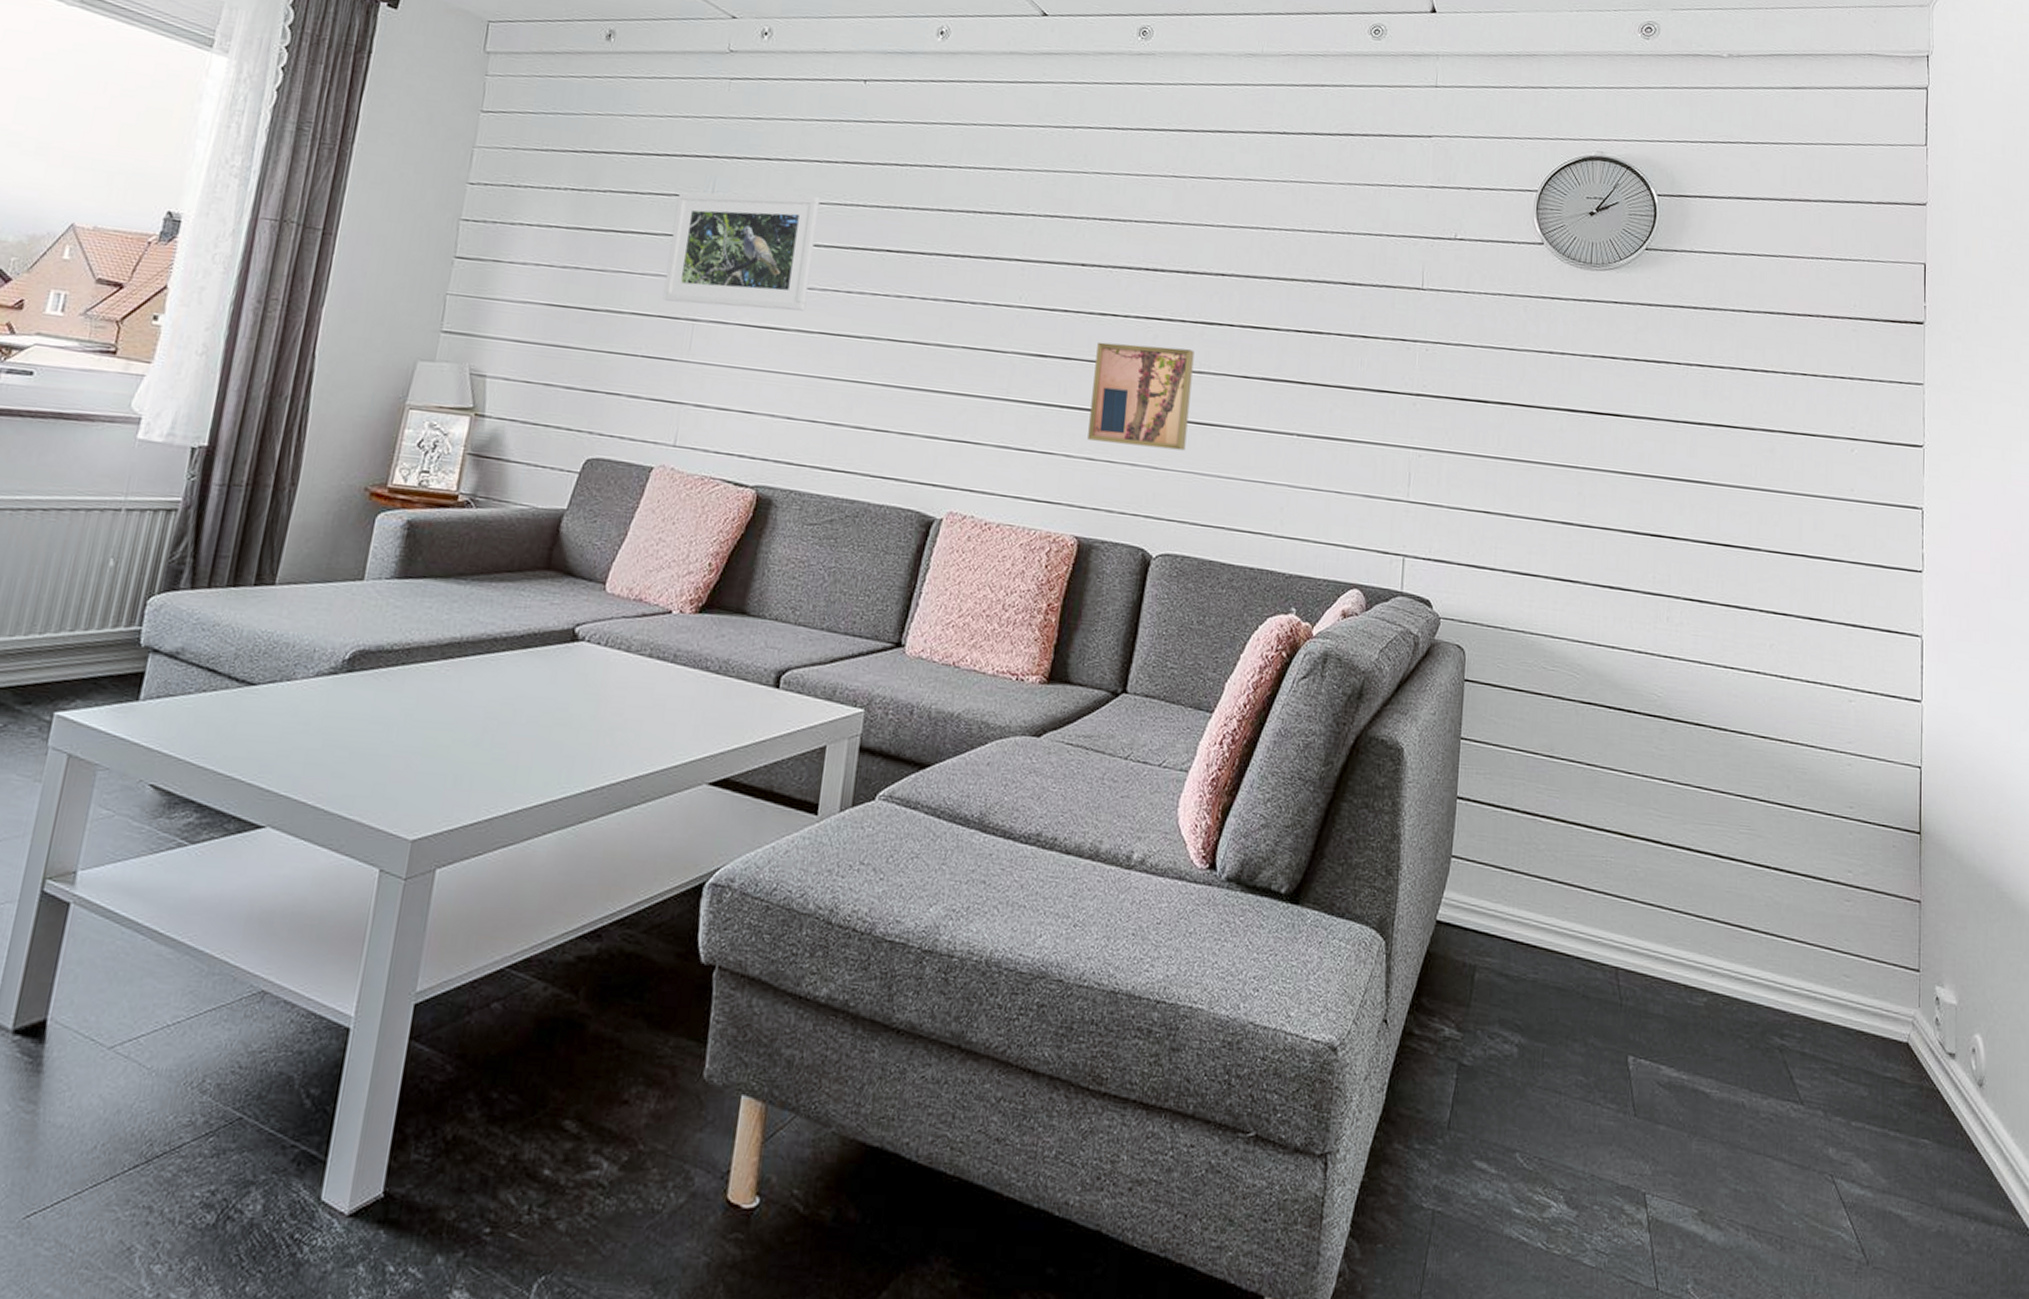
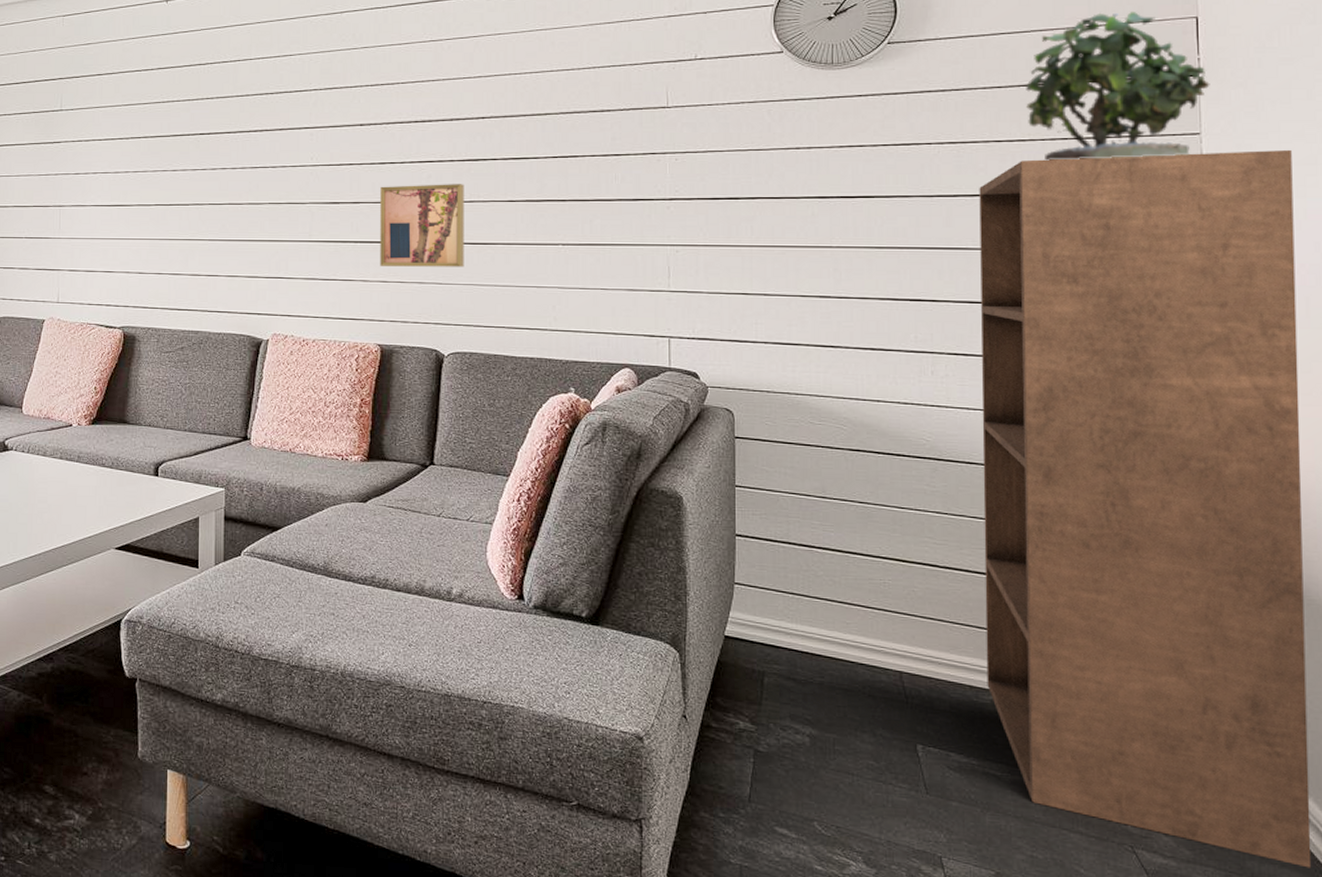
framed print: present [662,192,821,311] -> none [35,98,144,194]
bookshelf: none [1701,393,2000,1196] -> present [979,149,1312,868]
potted plant: none [1771,246,1934,406] -> present [1026,11,1210,161]

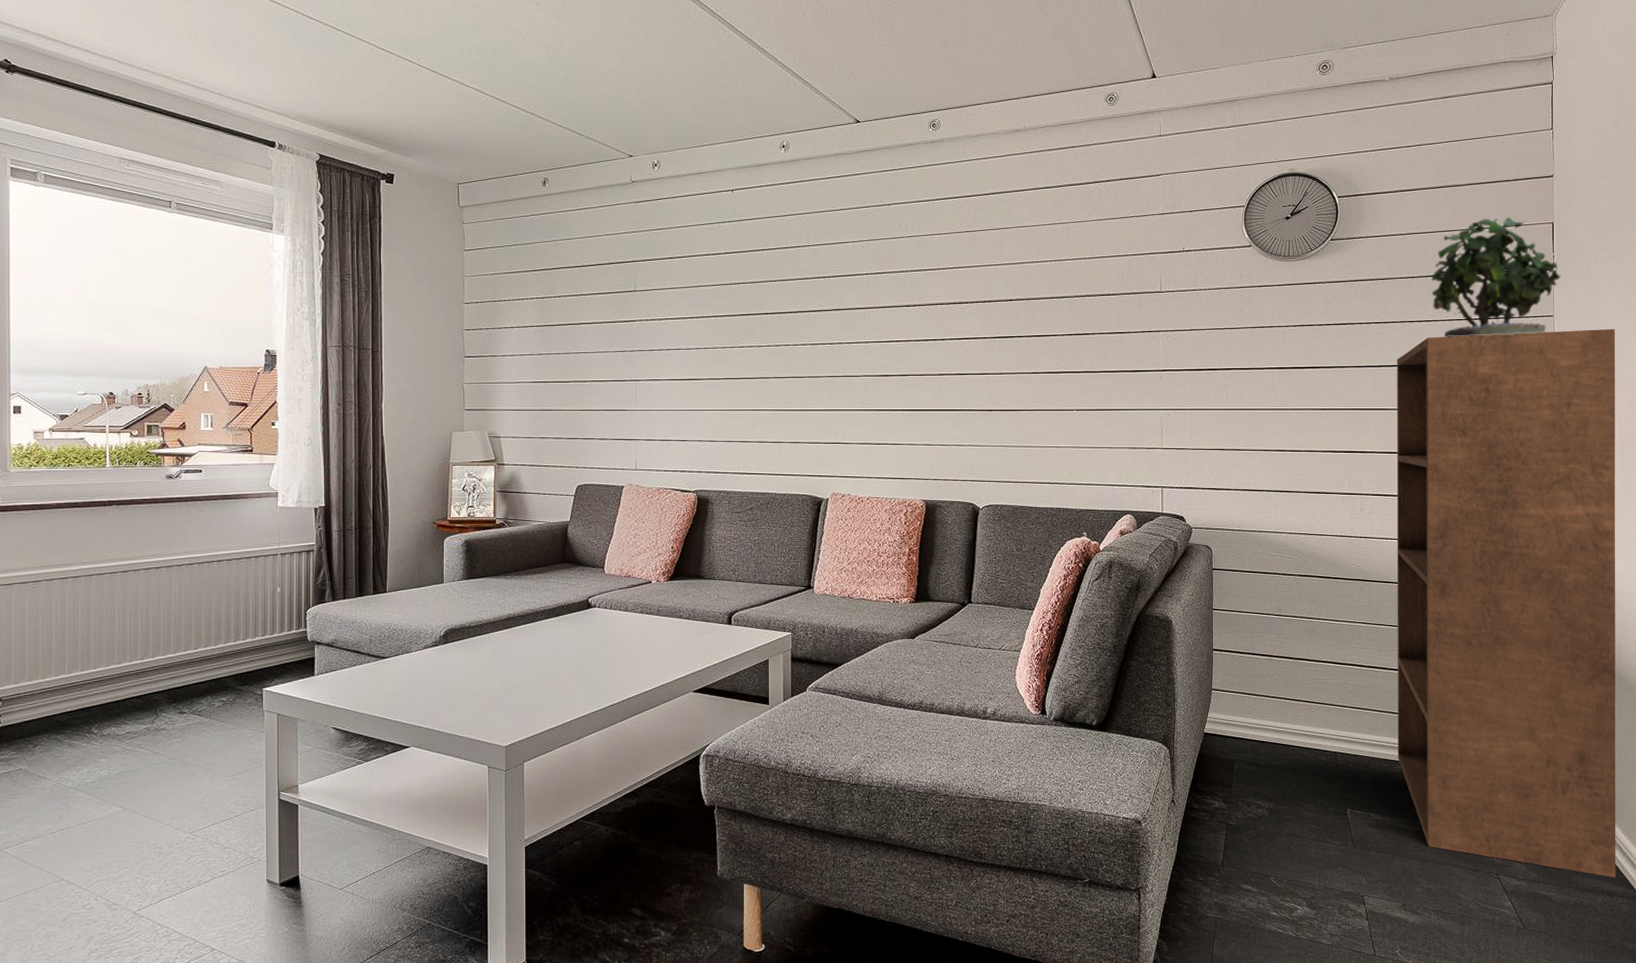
wall art: present [380,184,464,267] -> none [924,358,996,431]

